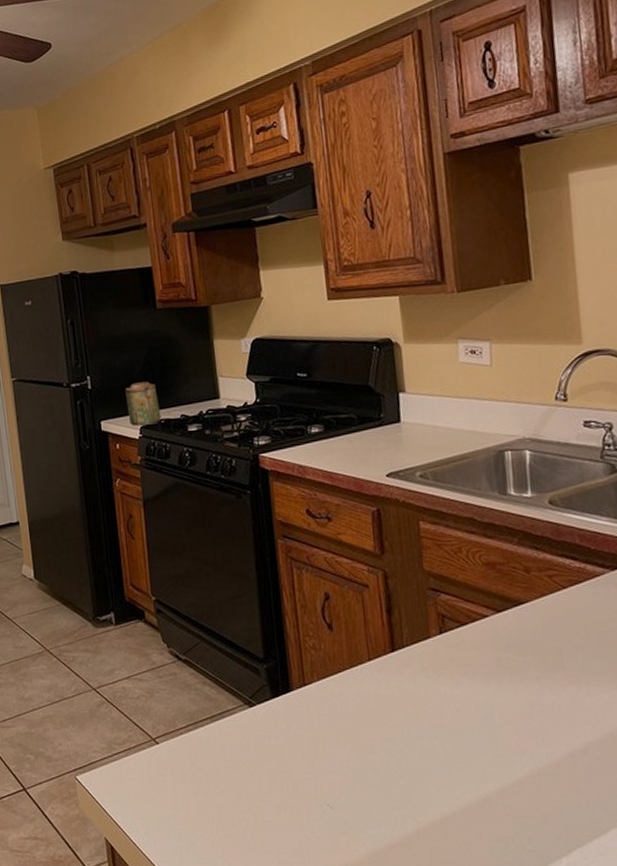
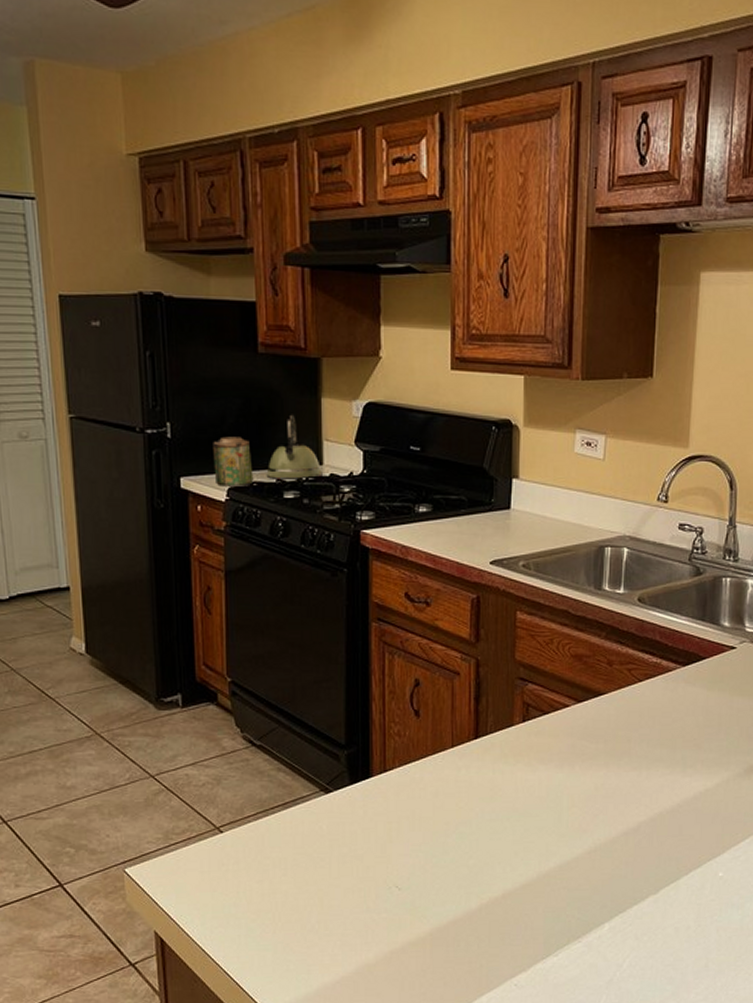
kettle: none [172,356,220,416] -> present [266,412,322,479]

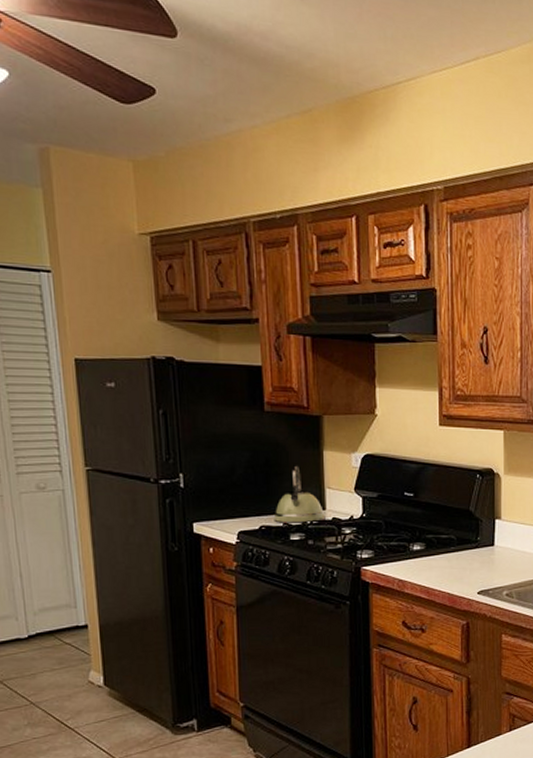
canister: present [213,436,254,487] -> none [223,486,262,530]

